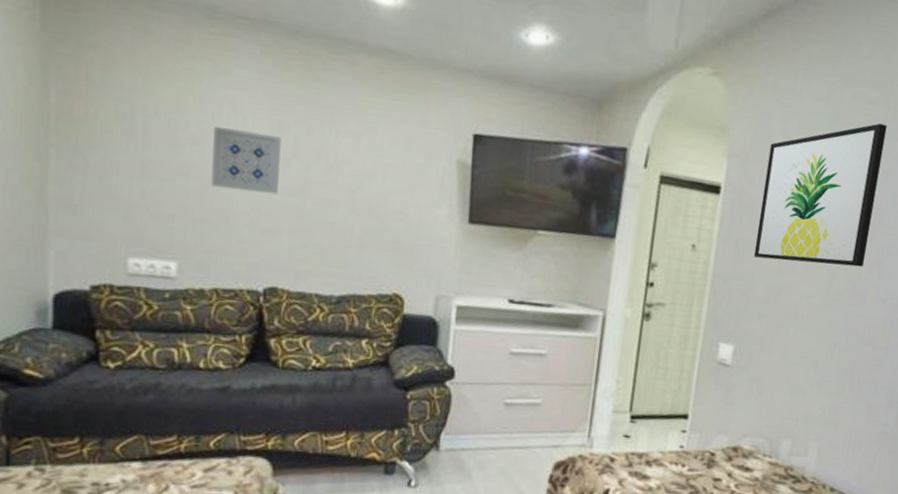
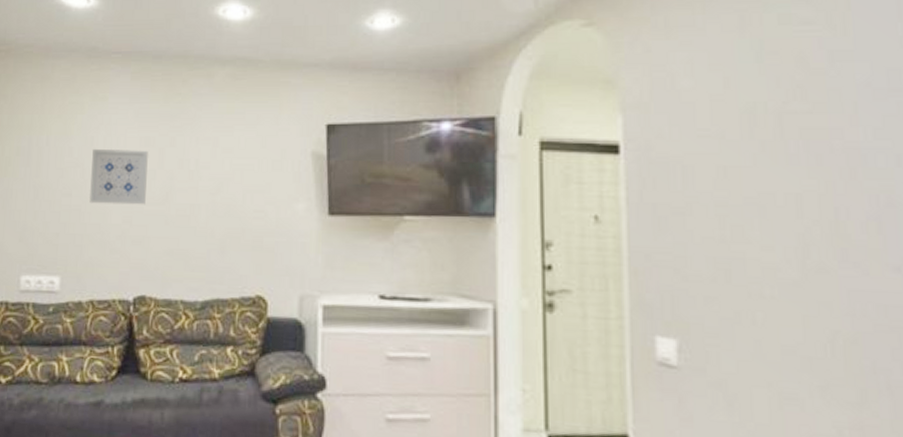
wall art: present [753,123,887,267] -> none [675,45,851,226]

